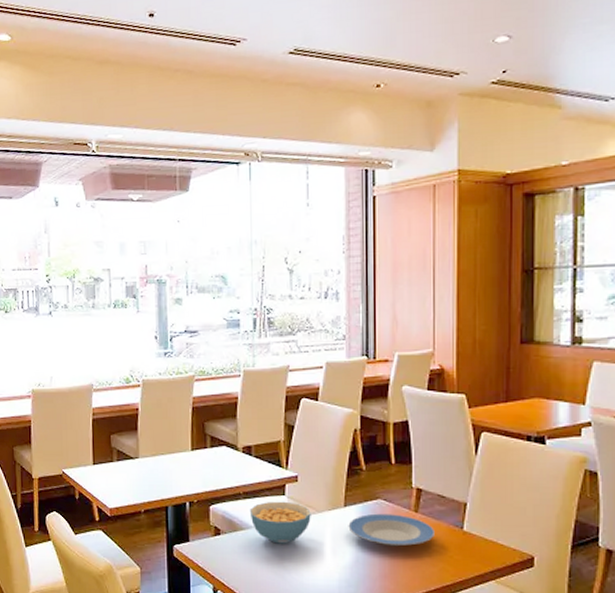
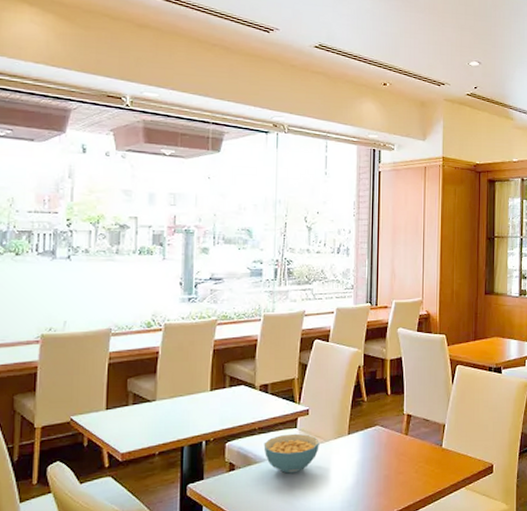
plate: present [348,513,435,547] -> none [351,438,420,467]

